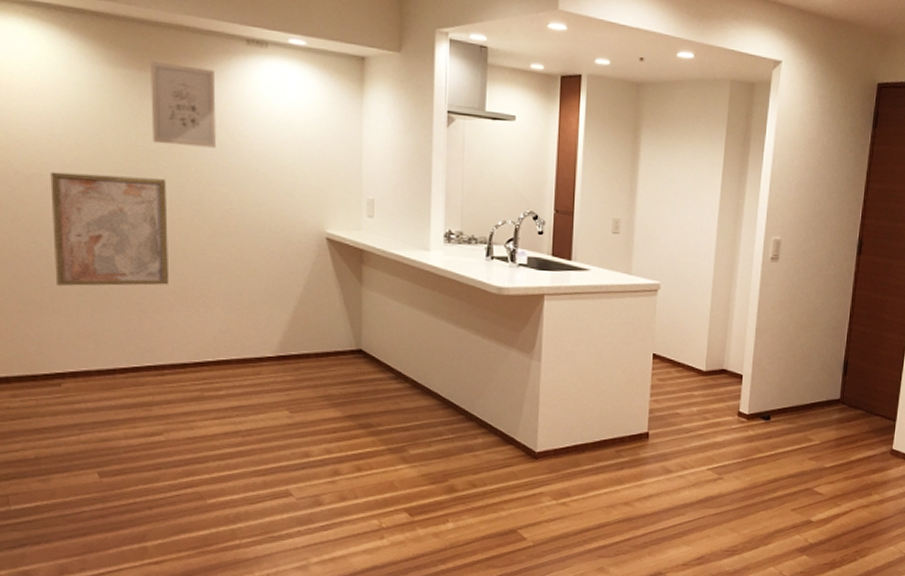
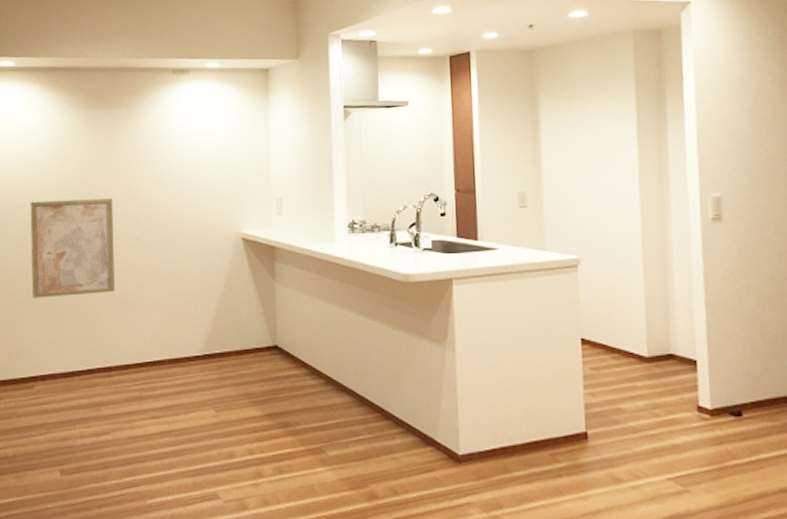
wall art: present [151,62,216,148] -> none [102,99,150,168]

